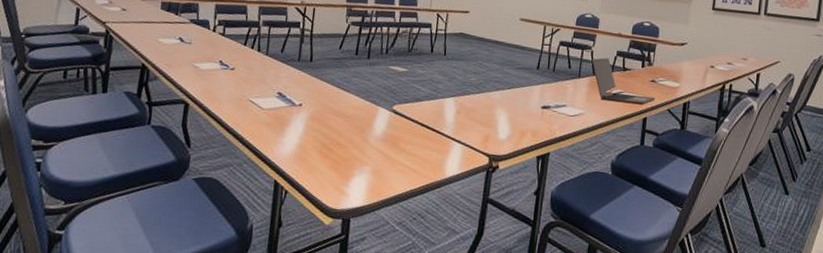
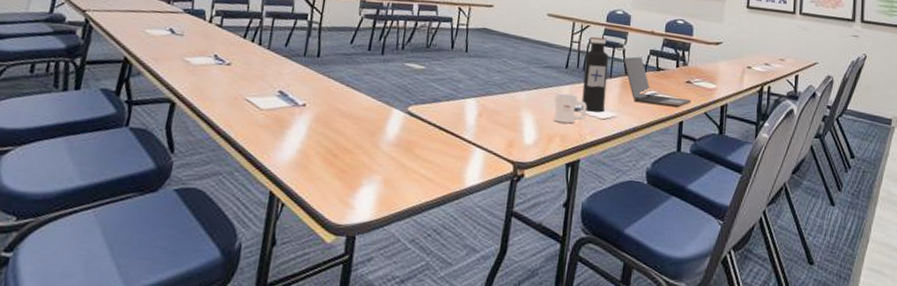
mug: none [525,92,557,120] -> present [553,93,588,124]
water bottle: none [551,39,578,110] -> present [581,36,609,113]

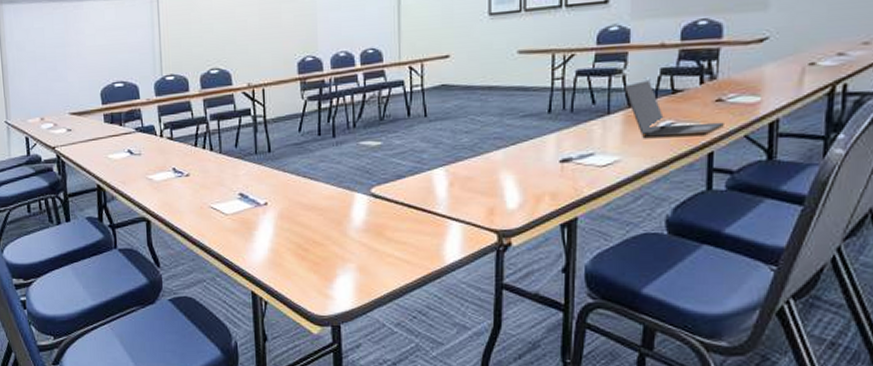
mug: present [553,93,588,124] -> none [538,143,581,179]
water bottle: present [581,36,609,113] -> none [572,66,605,160]

